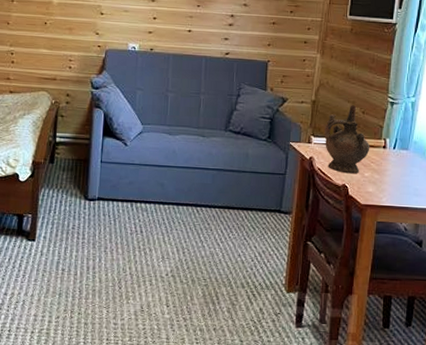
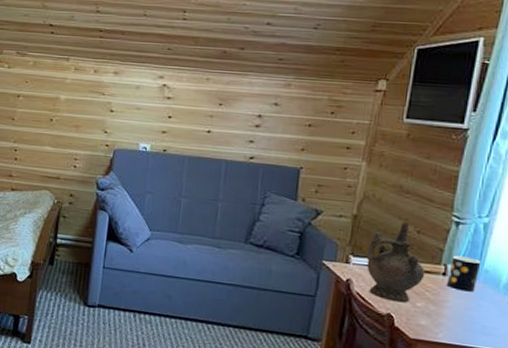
mug: none [386,131,411,161] -> present [446,255,482,292]

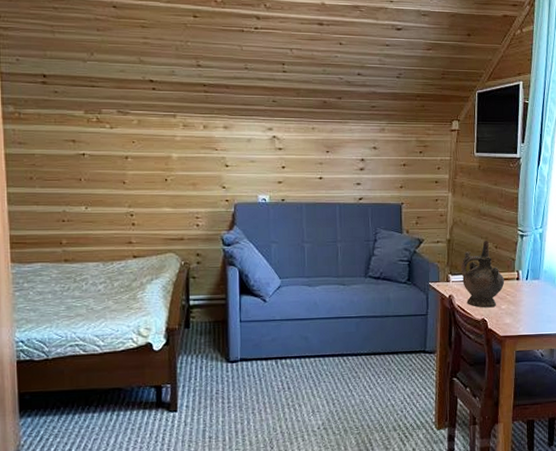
mug: present [446,255,482,292] -> none [520,262,541,291]

